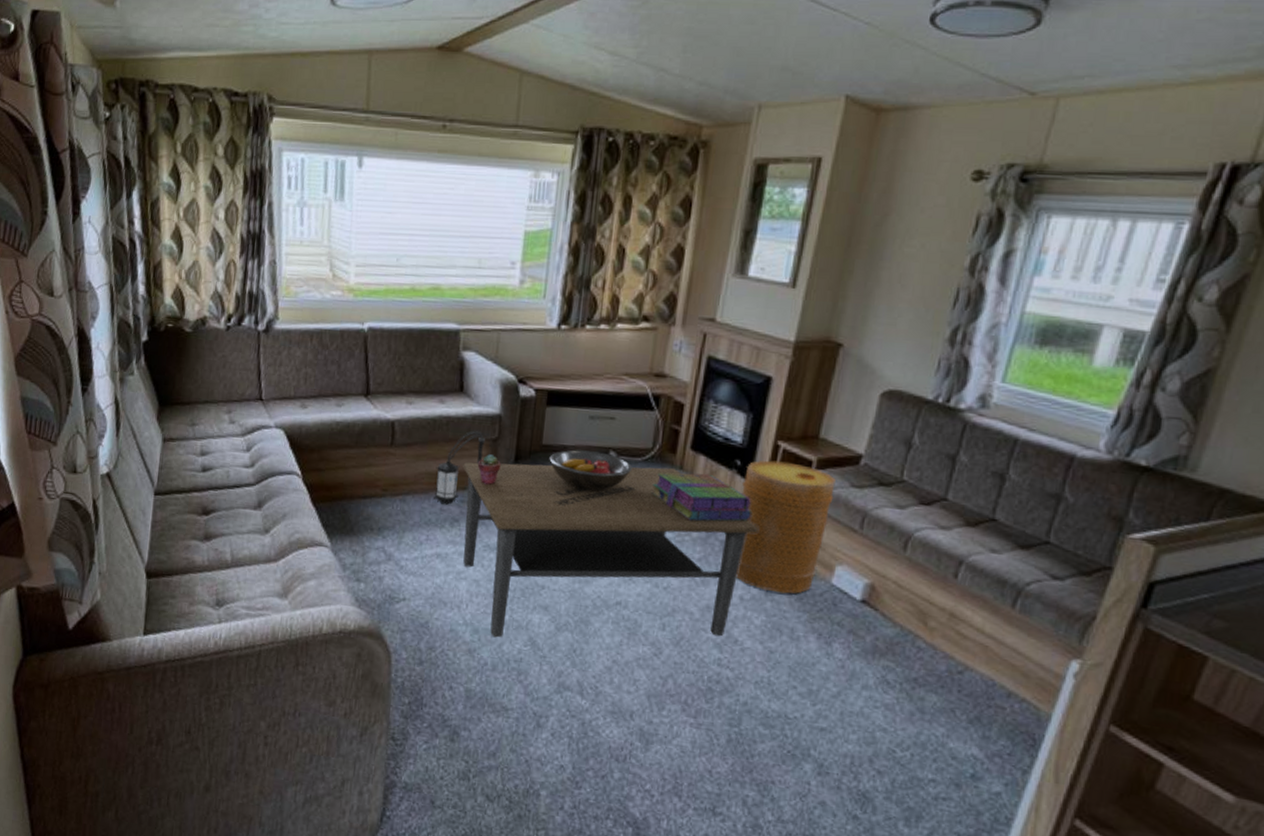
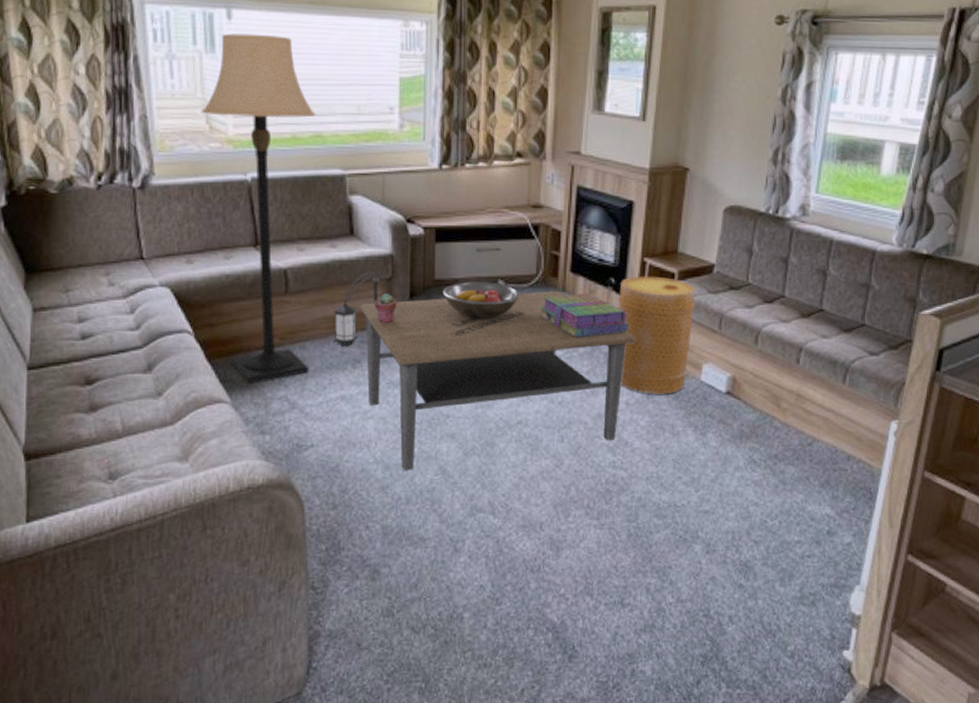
lamp: none [326,182,436,530] -> present [201,33,316,382]

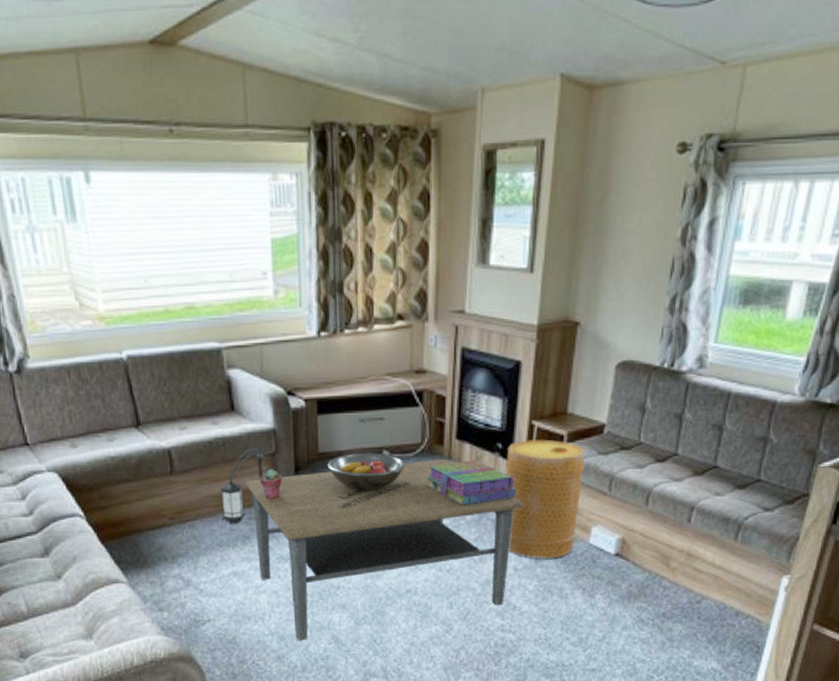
lamp: present [201,33,316,382] -> none [69,198,200,562]

